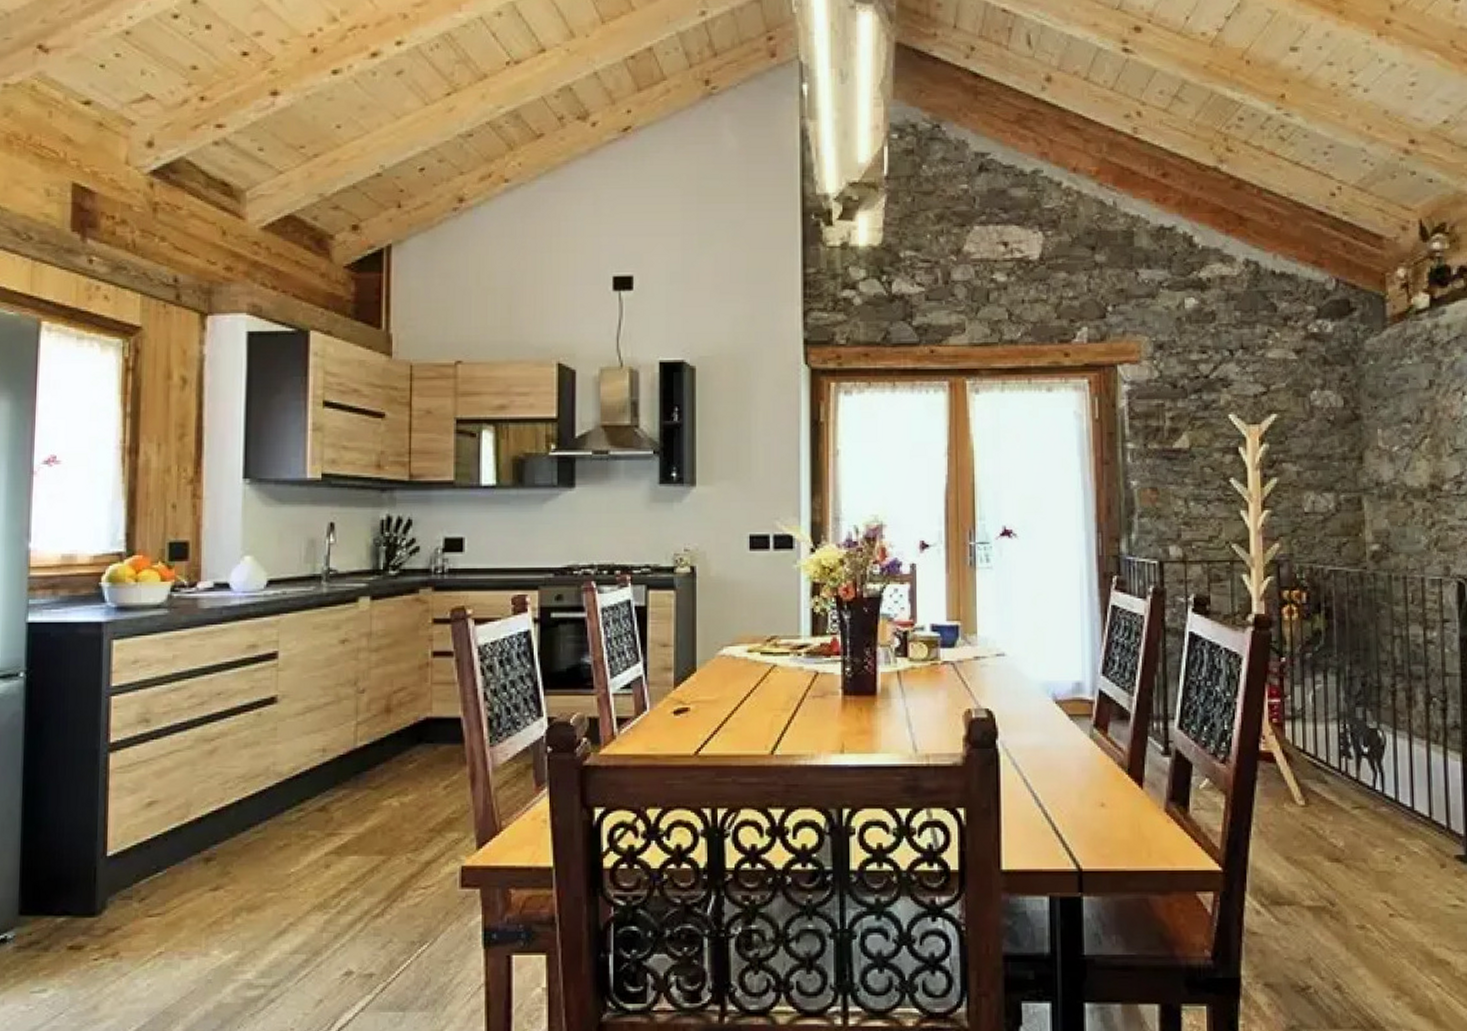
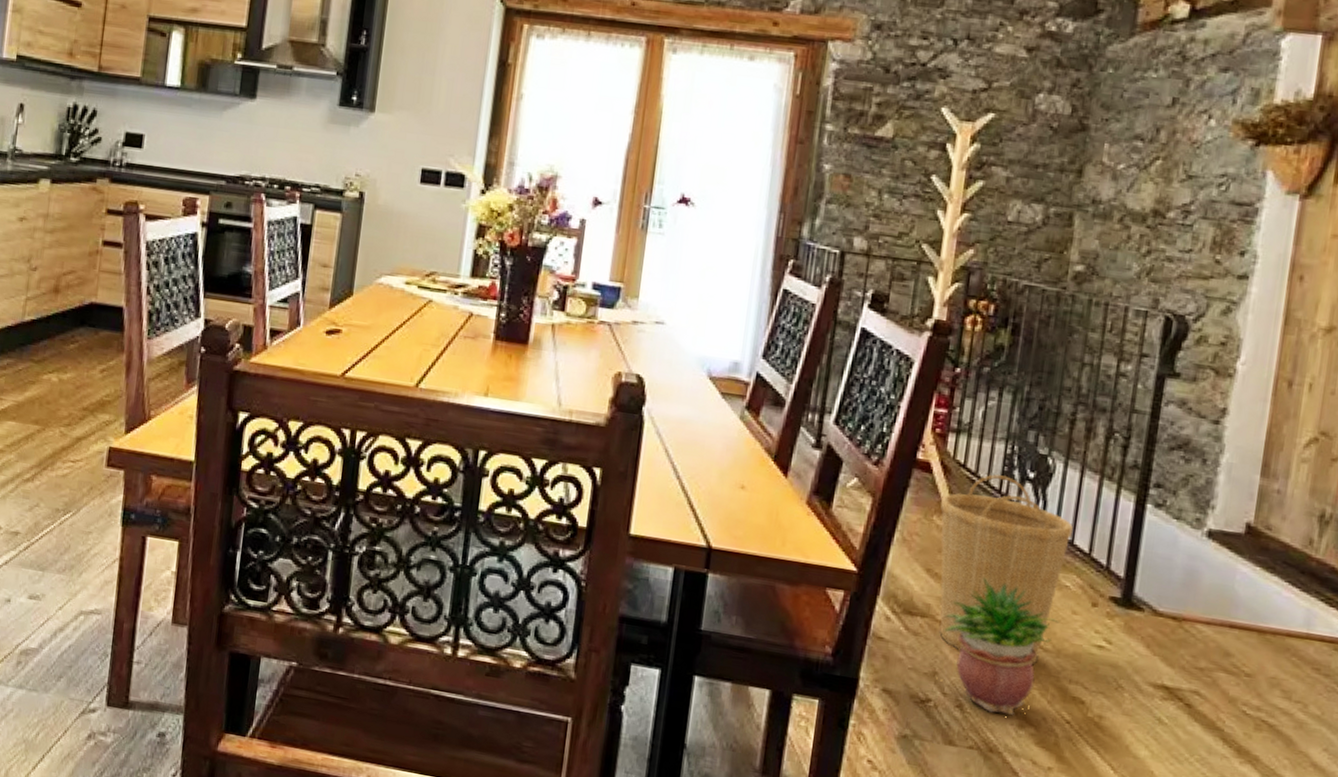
basket: none [1289,755,1413,934] -> present [939,474,1073,664]
potted plant: none [1310,856,1415,989] -> present [944,577,1060,715]

